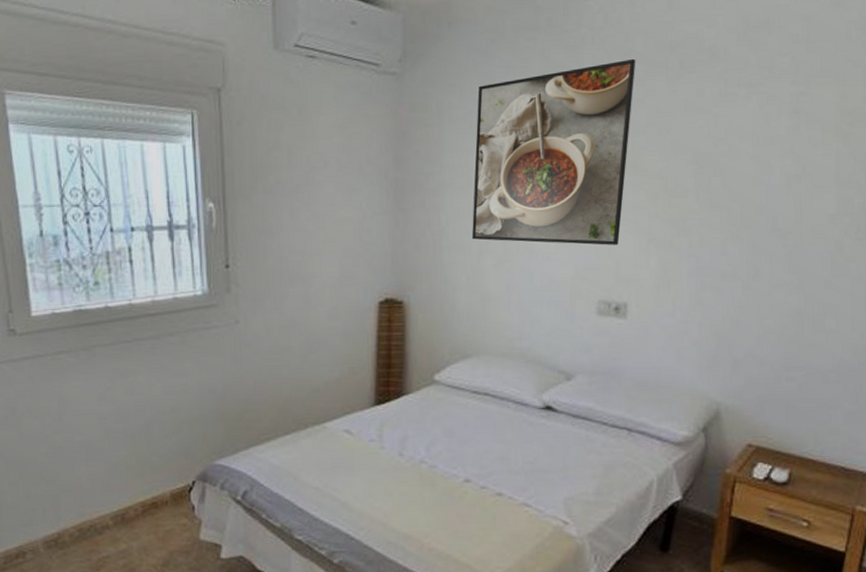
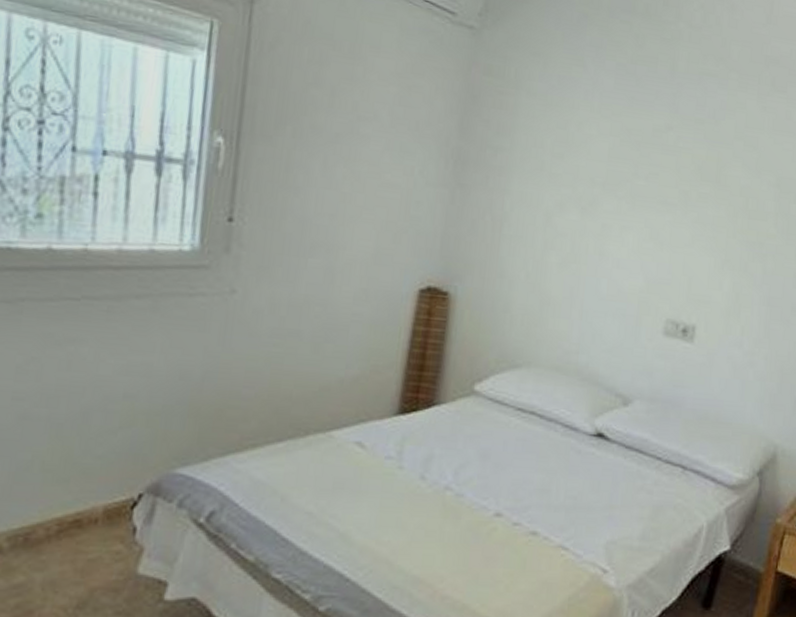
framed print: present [472,58,636,245] -> none [538,61,731,261]

